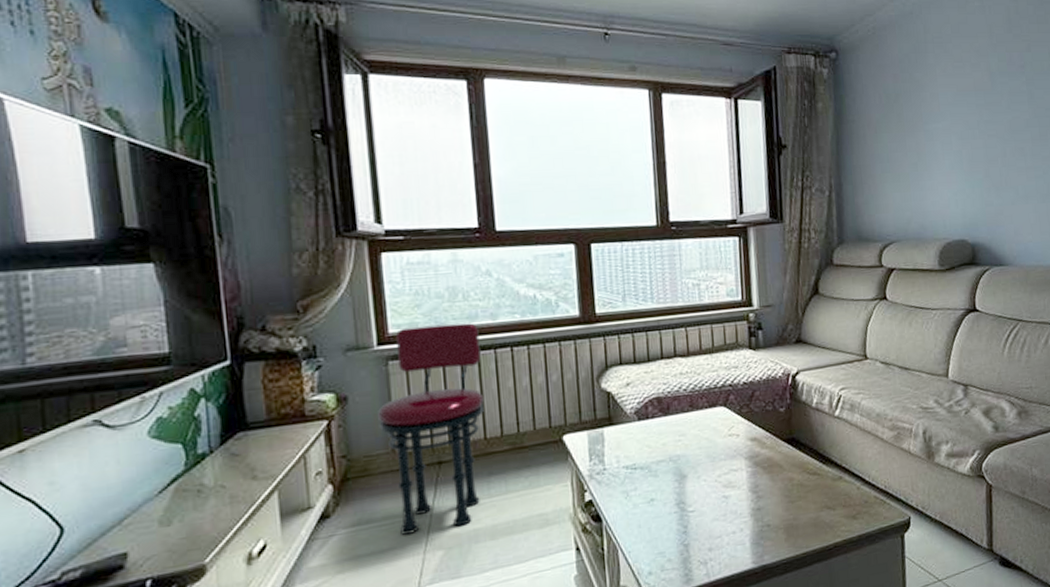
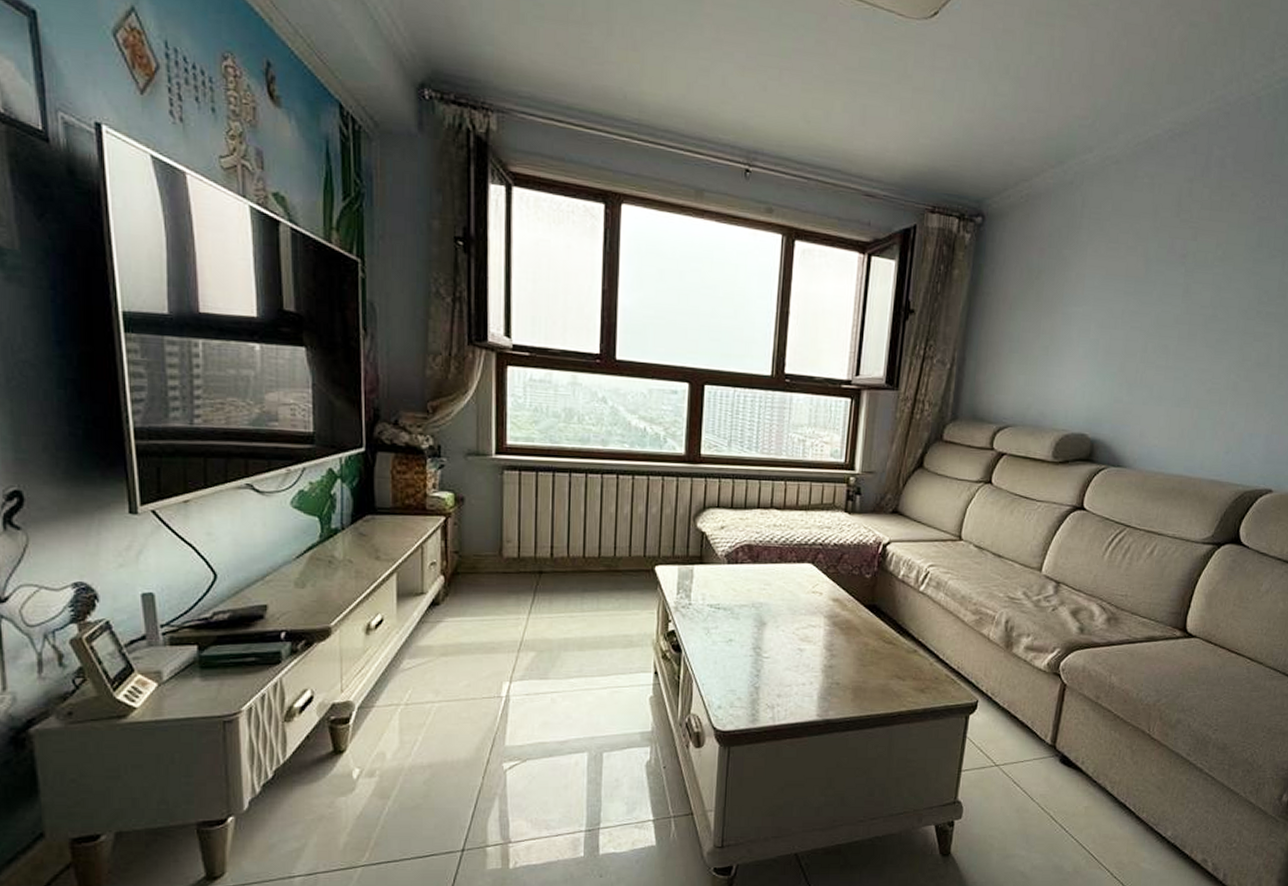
stool: present [378,323,484,535] -> none [490,441,589,633]

